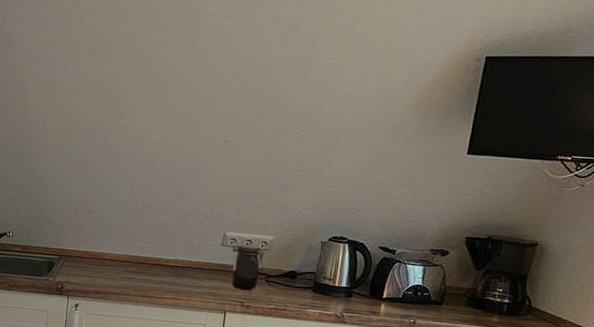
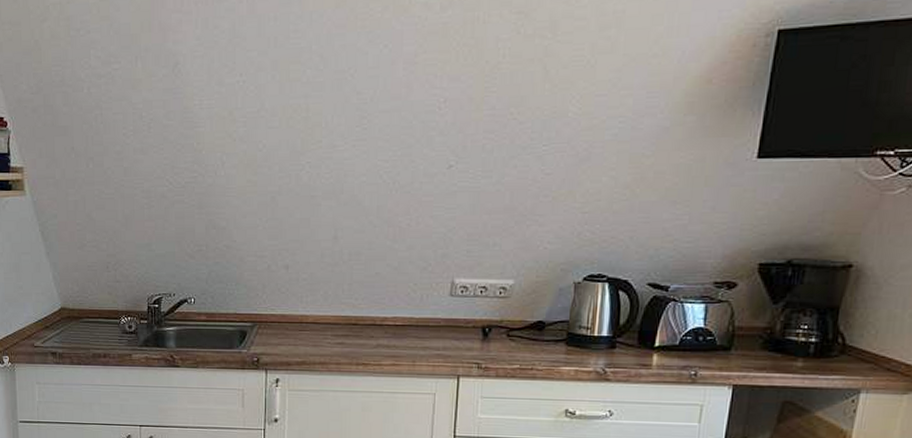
jar: present [231,244,265,290] -> none [463,292,504,348]

